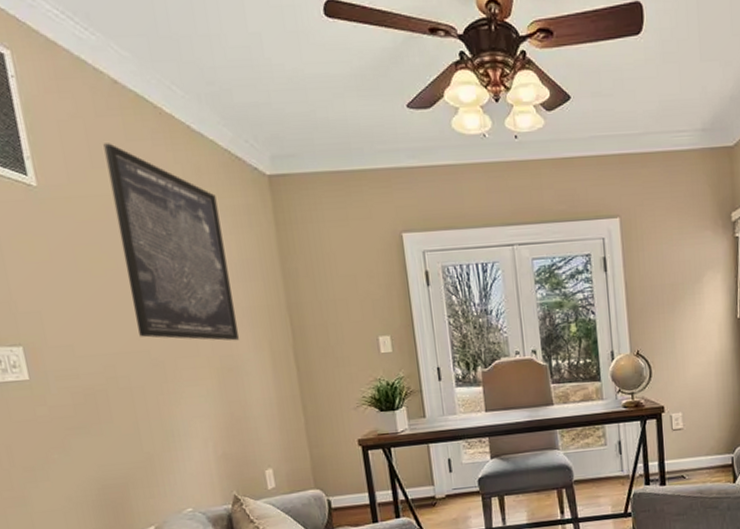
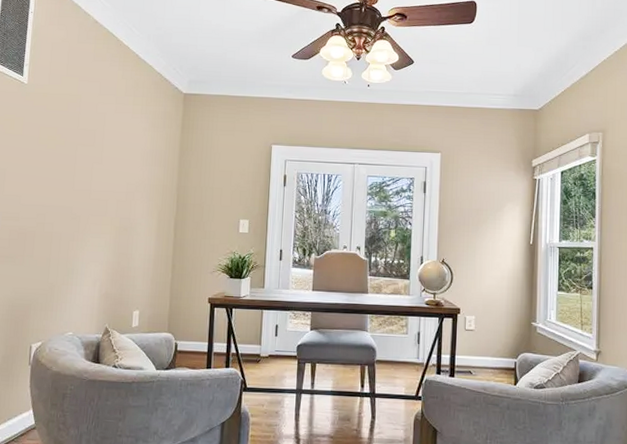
wall art: present [103,143,240,341] -> none [68,60,145,208]

